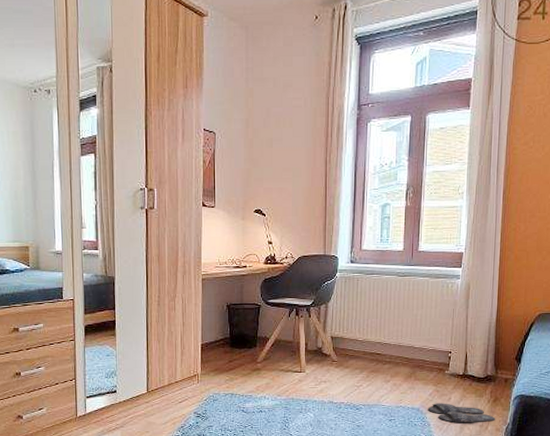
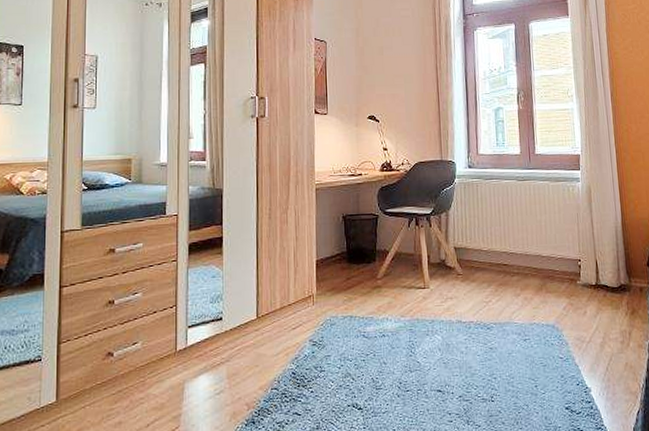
slippers: present [427,403,496,424] -> none [563,317,637,341]

